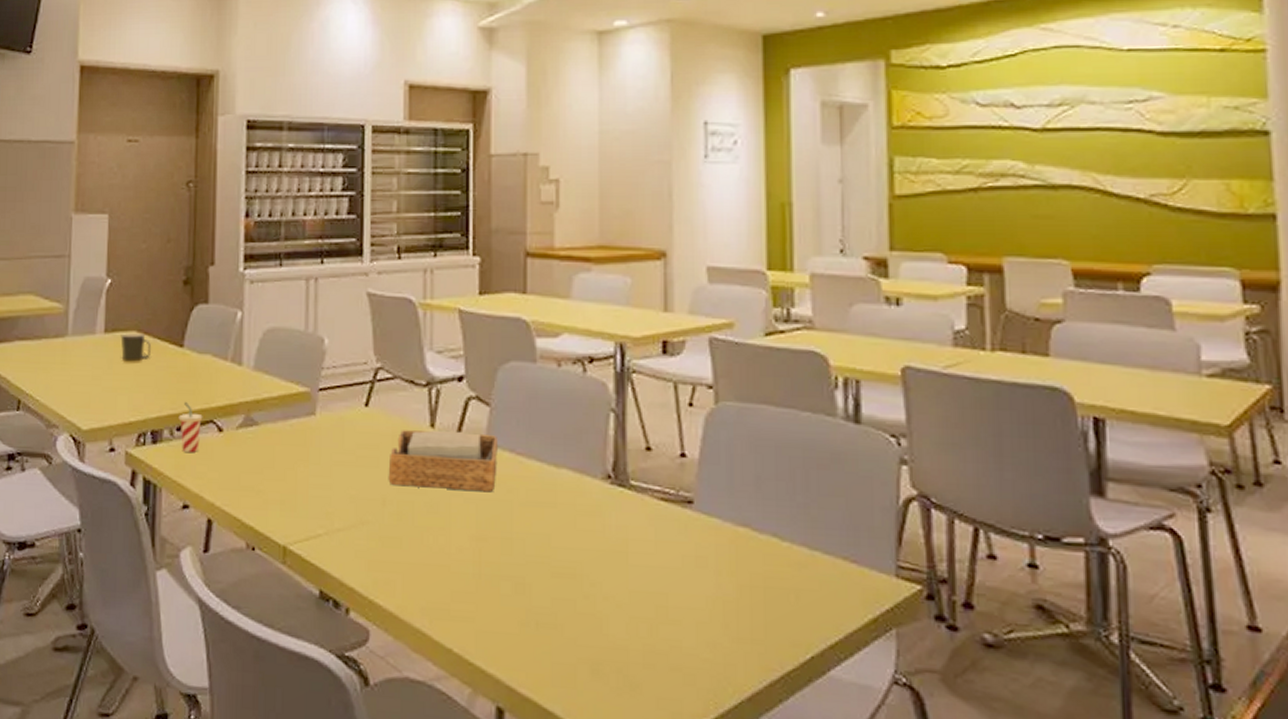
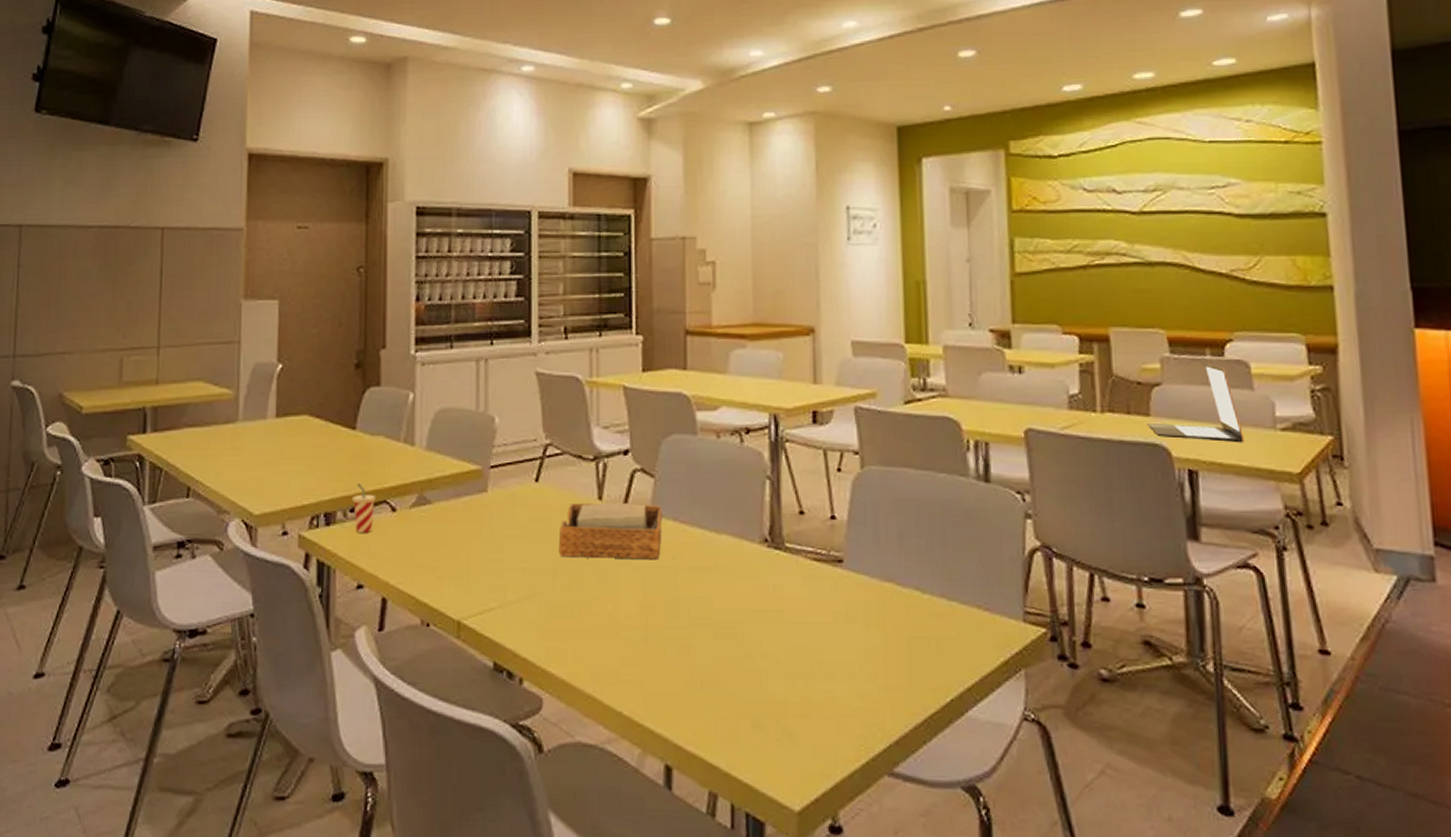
mug: present [120,333,152,365] -> none [292,417,324,448]
laptop: none [1045,300,1163,388] -> present [1147,364,1245,442]

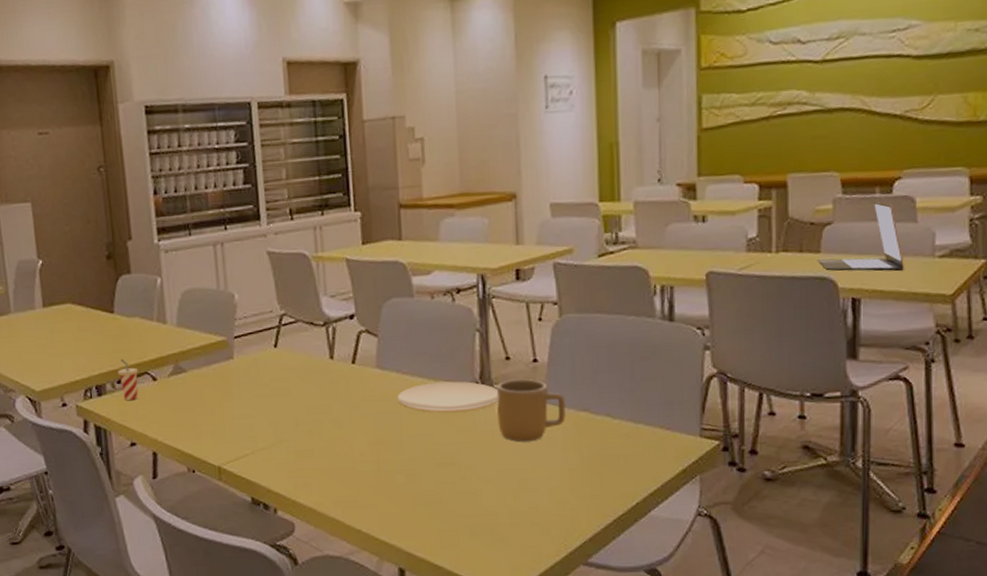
napkin holder: present [558,502,662,560] -> none [298,359,387,409]
plate: none [673,535,790,573] -> present [397,381,498,413]
mug: none [787,537,867,613] -> present [496,378,566,441]

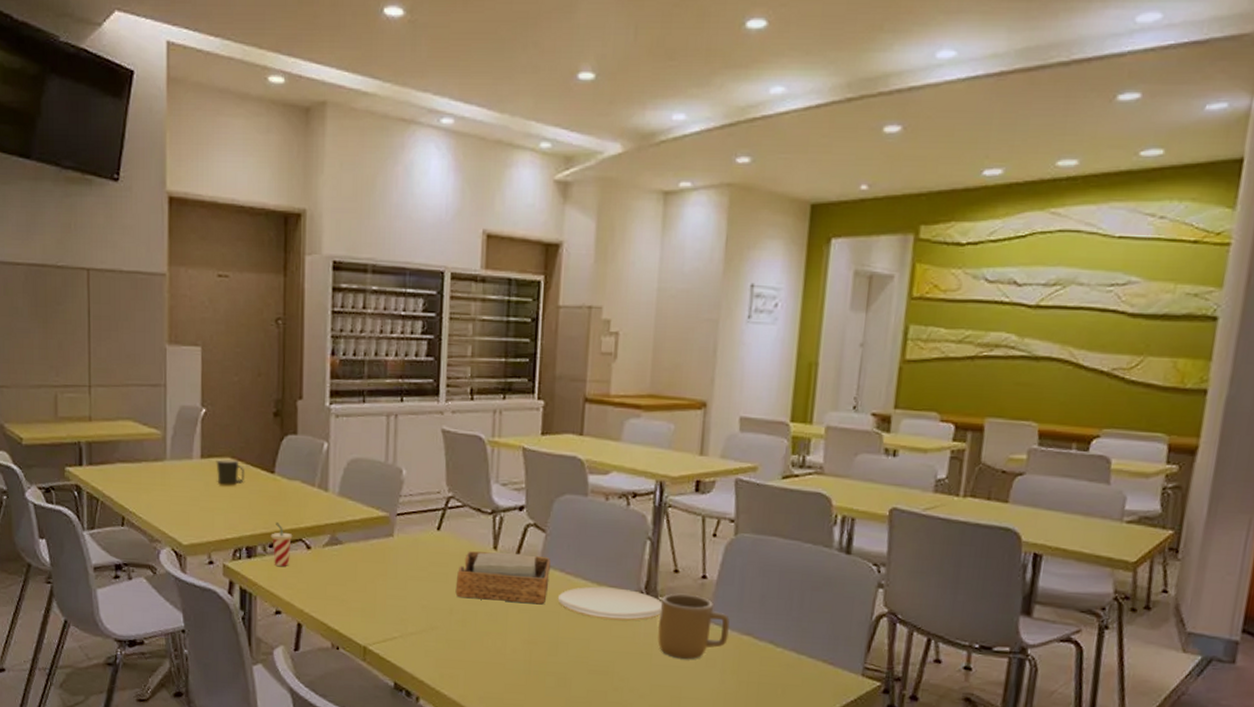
mug: none [57,305,87,333] -> present [216,459,245,488]
napkin holder: none [298,359,387,409] -> present [455,551,551,605]
laptop: present [817,201,905,271] -> none [1003,458,1092,531]

